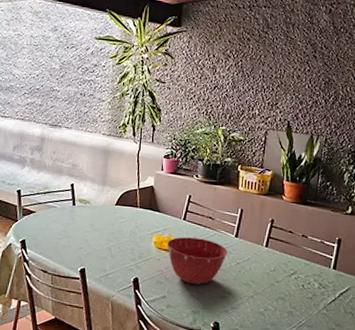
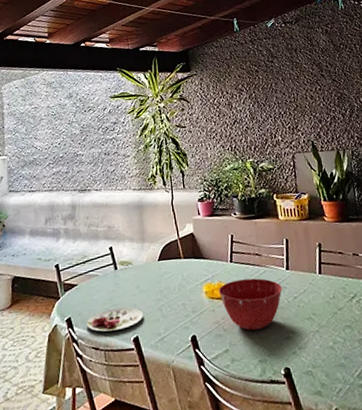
plate: none [38,239,93,260] -> present [86,307,143,332]

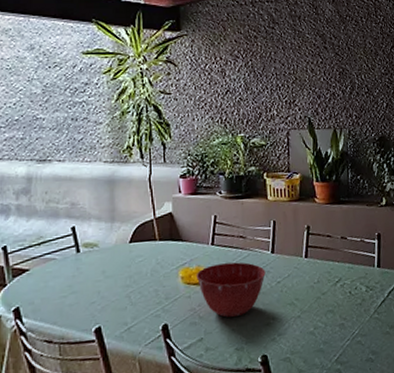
plate: present [86,307,143,332] -> none [38,294,108,323]

